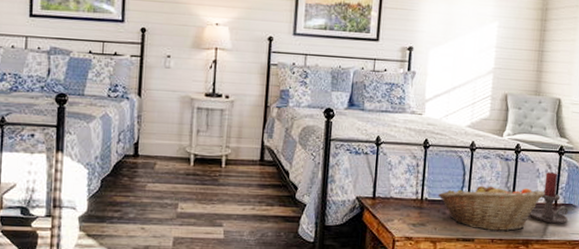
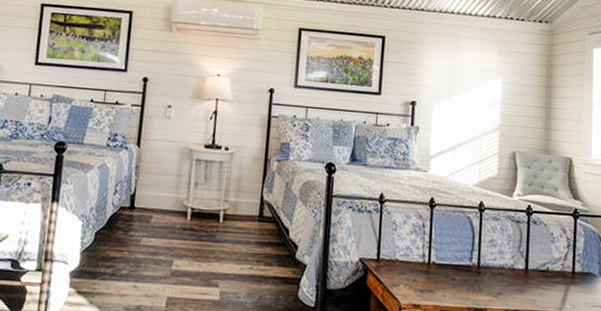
fruit basket: present [437,183,545,232] -> none [445,246,561,302]
candle holder: present [529,172,569,224] -> none [545,237,588,295]

